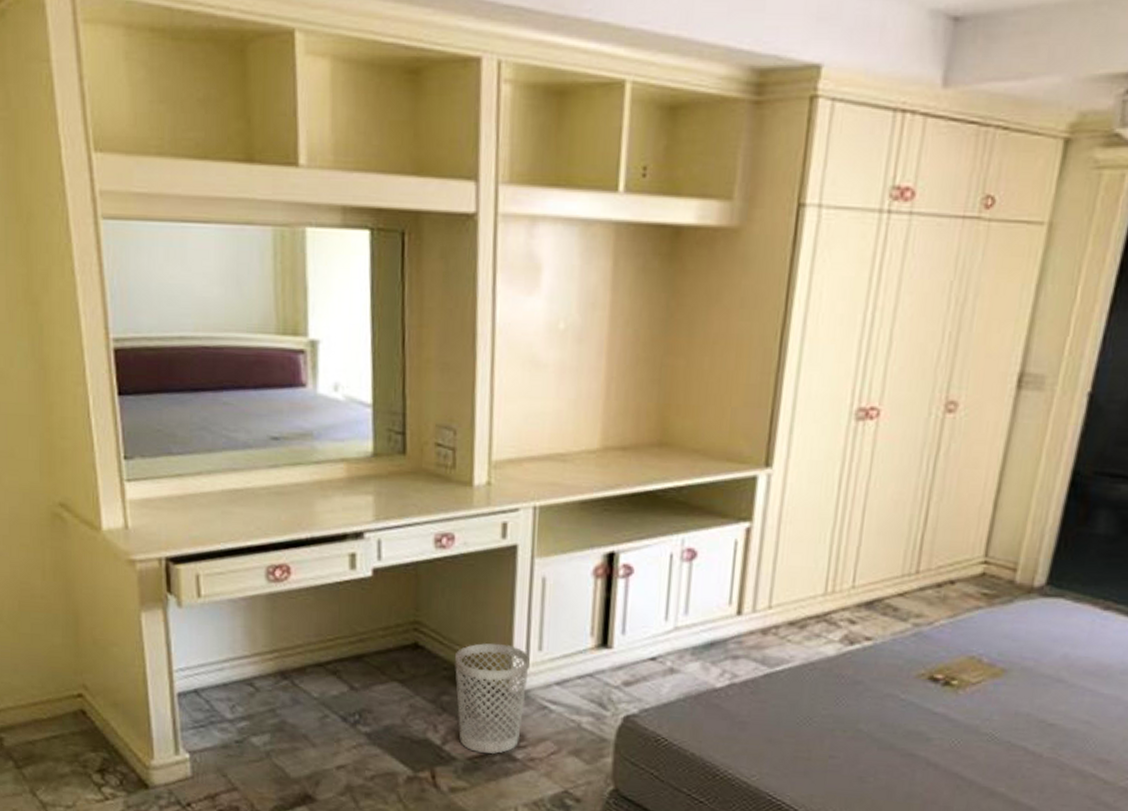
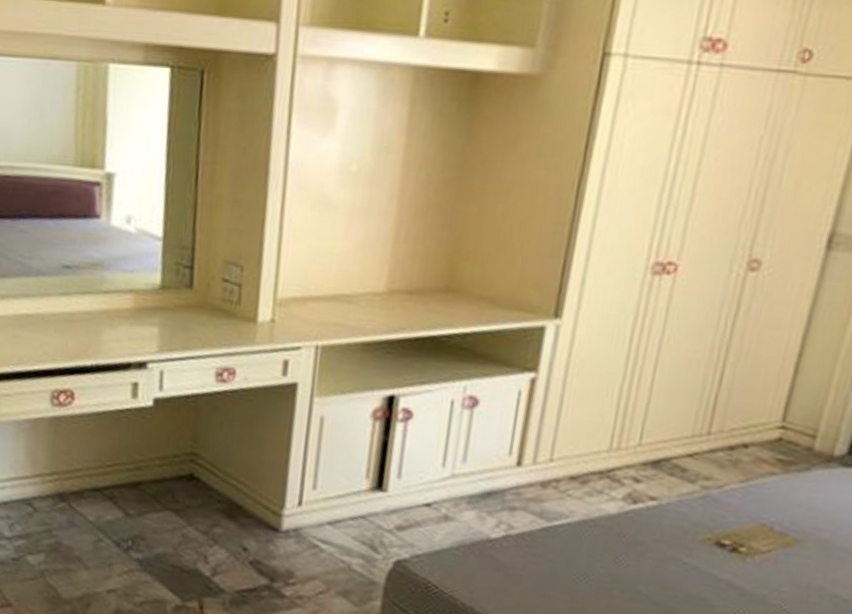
wastebasket: present [454,643,531,754] -> none [228,478,304,589]

